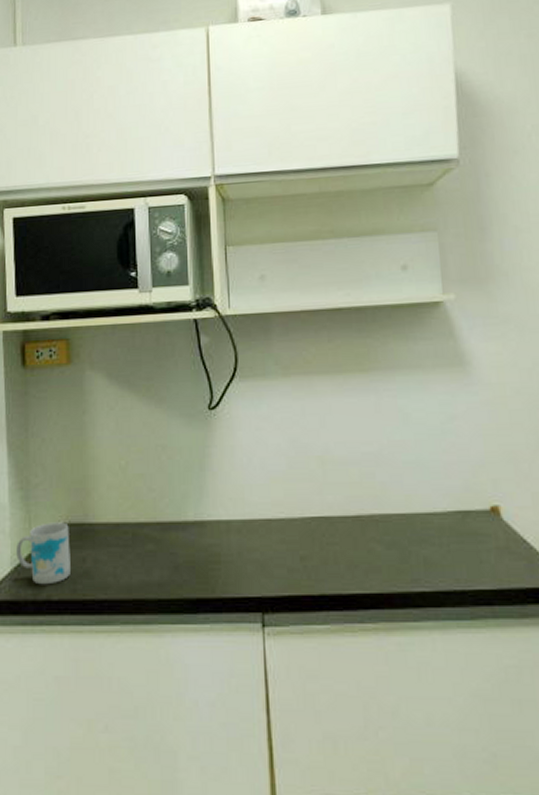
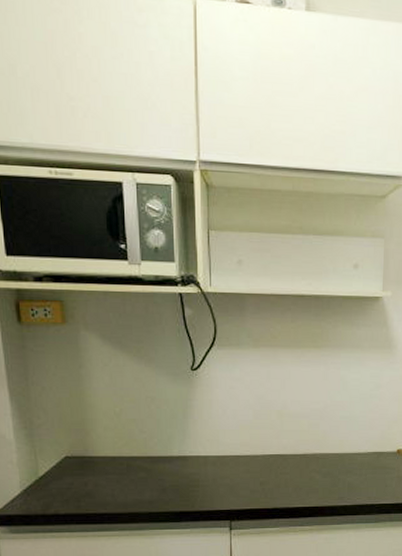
mug: present [16,522,70,585] -> none [24,455,74,503]

